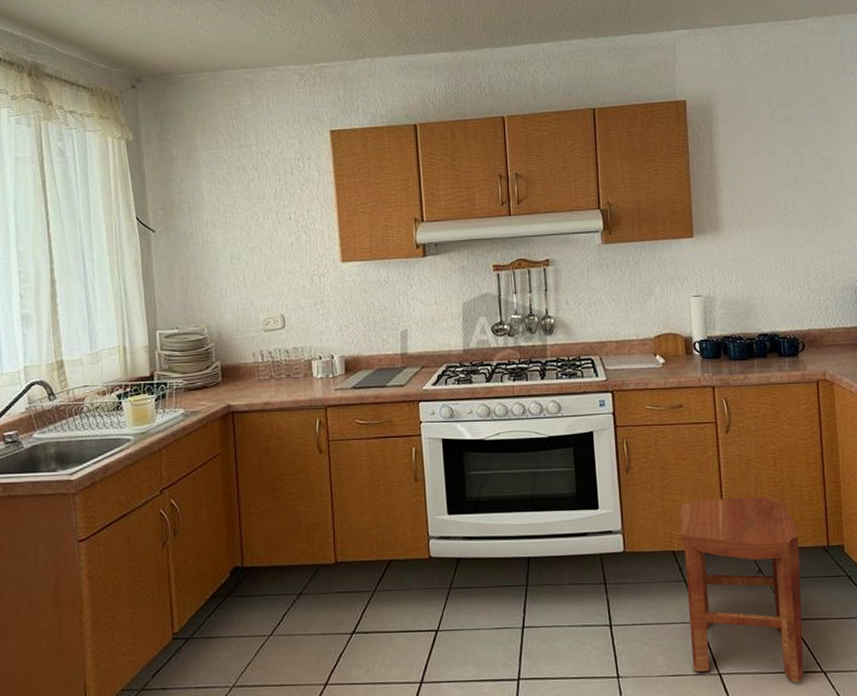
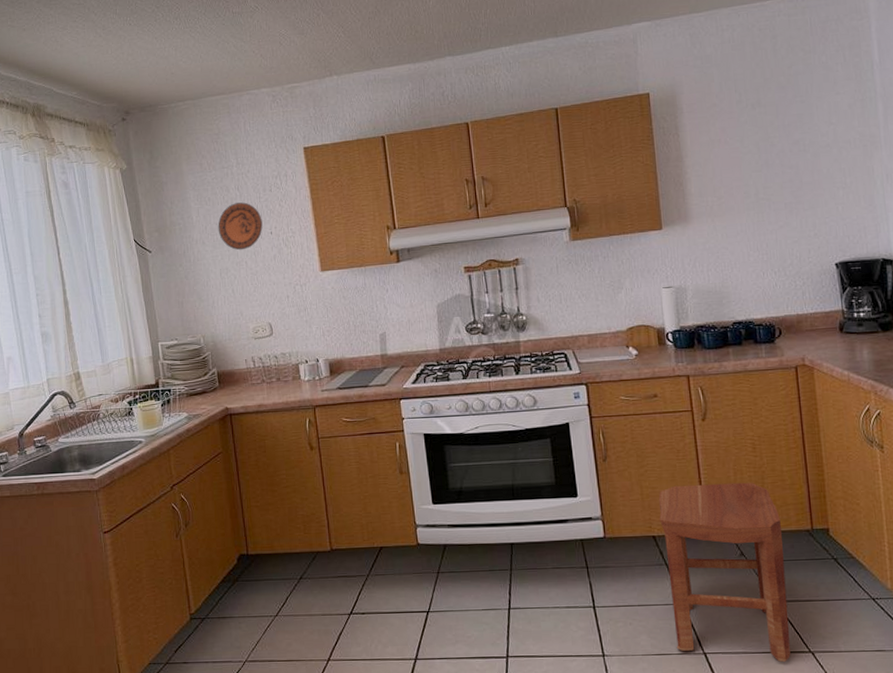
decorative plate: none [231,184,281,235] -> present [218,202,263,251]

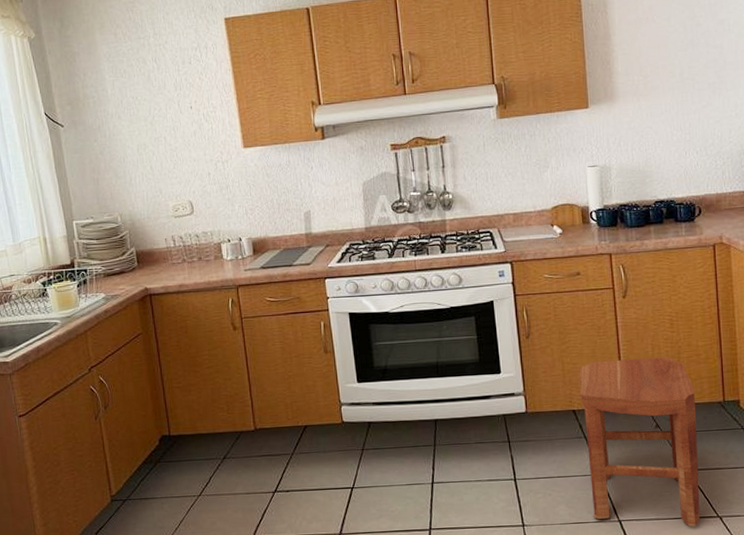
decorative plate: present [218,202,263,251] -> none [134,75,182,126]

